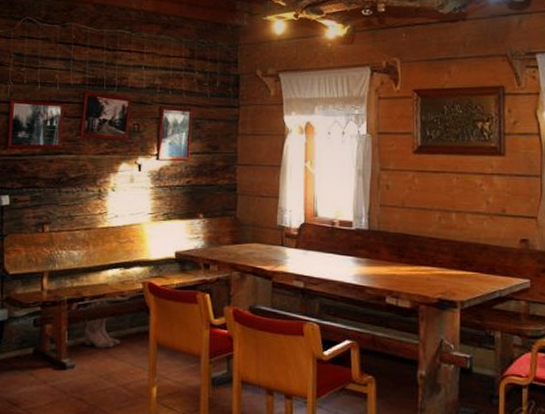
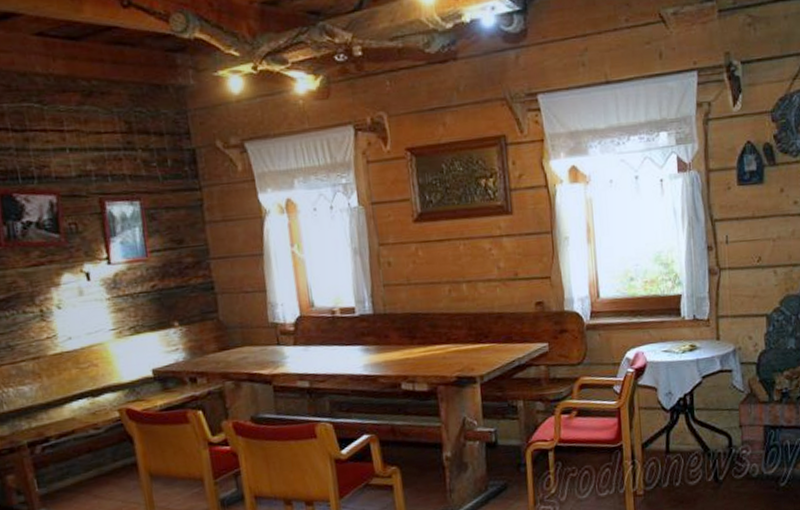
boots: present [84,299,120,349] -> none [52,436,105,491]

